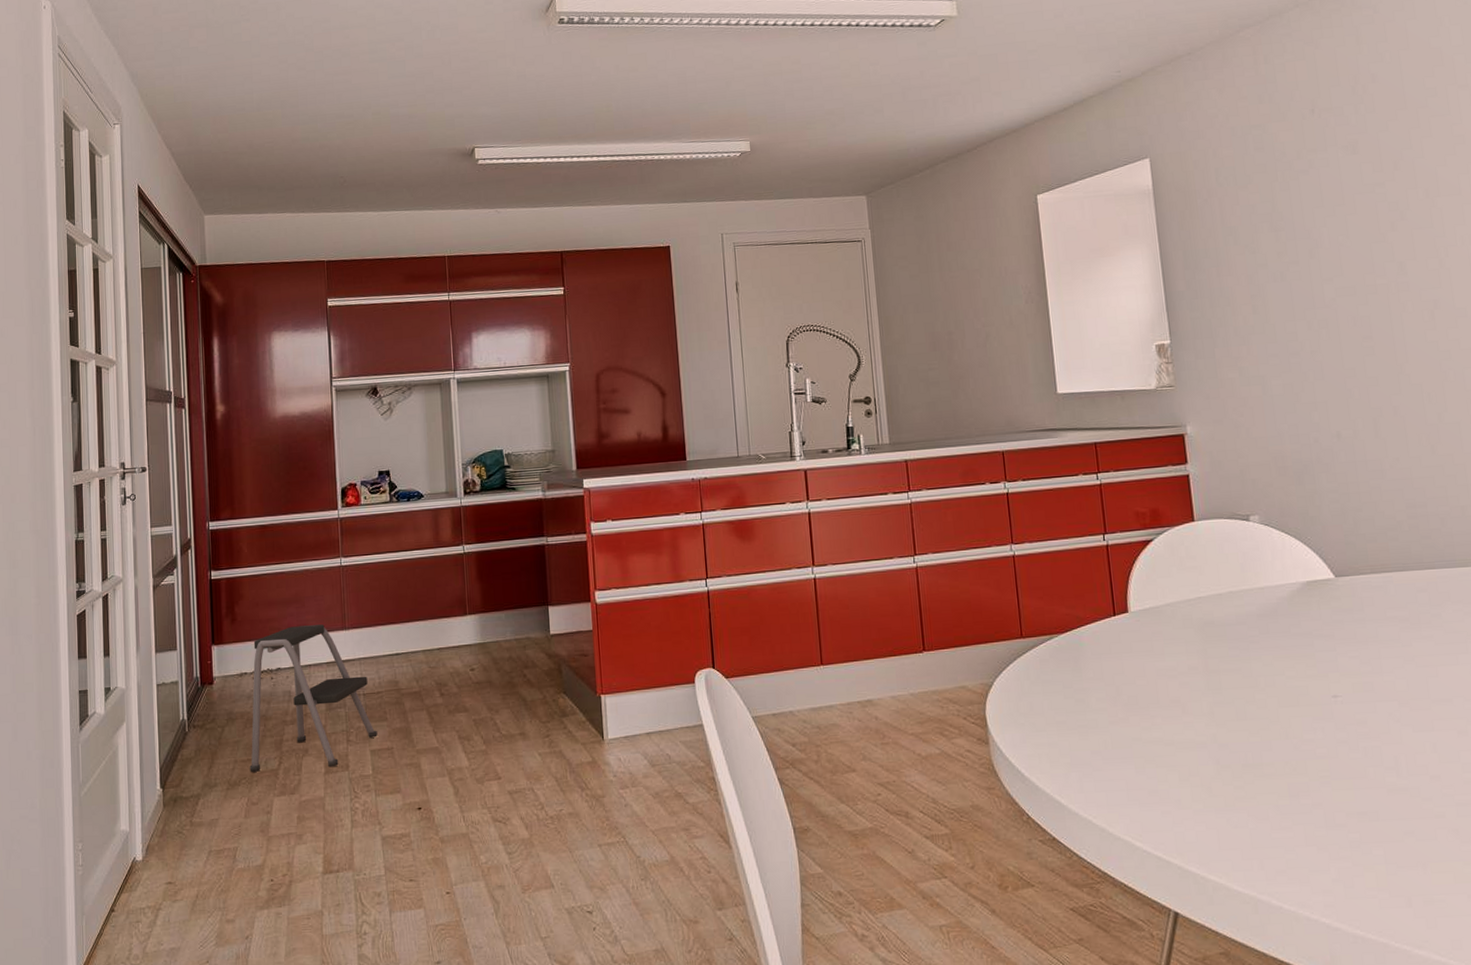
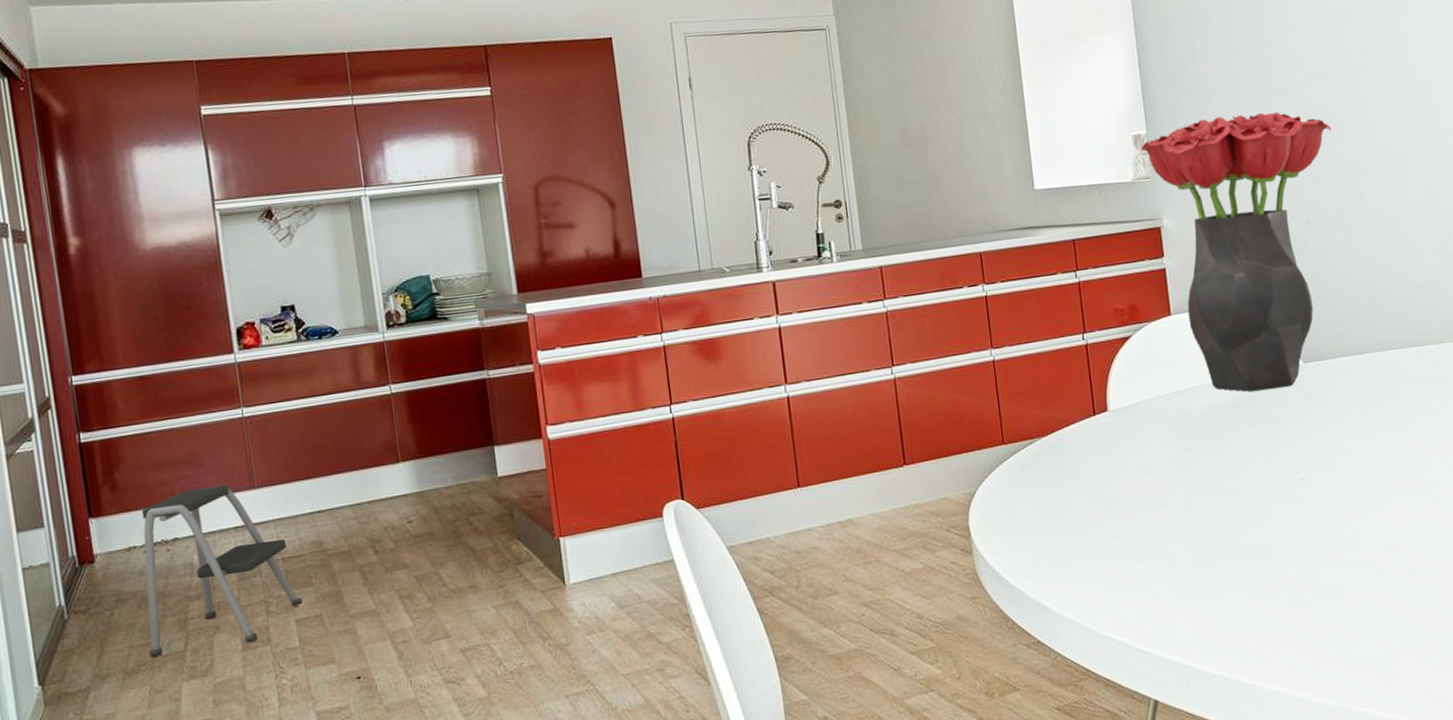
bouquet: none [1163,326,1365,602] -> present [1140,111,1332,392]

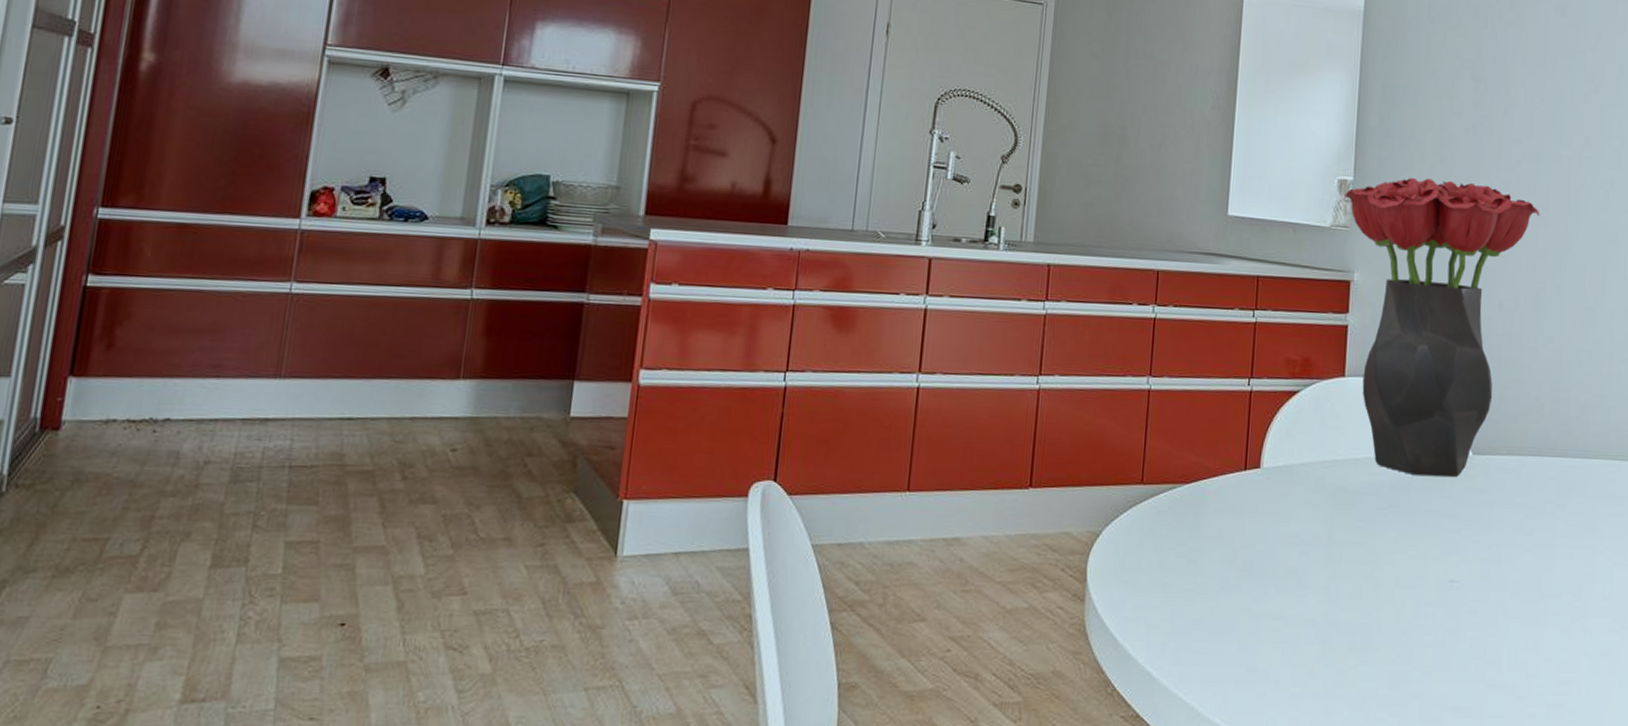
step stool: present [141,485,303,657] -> none [93,365,301,560]

